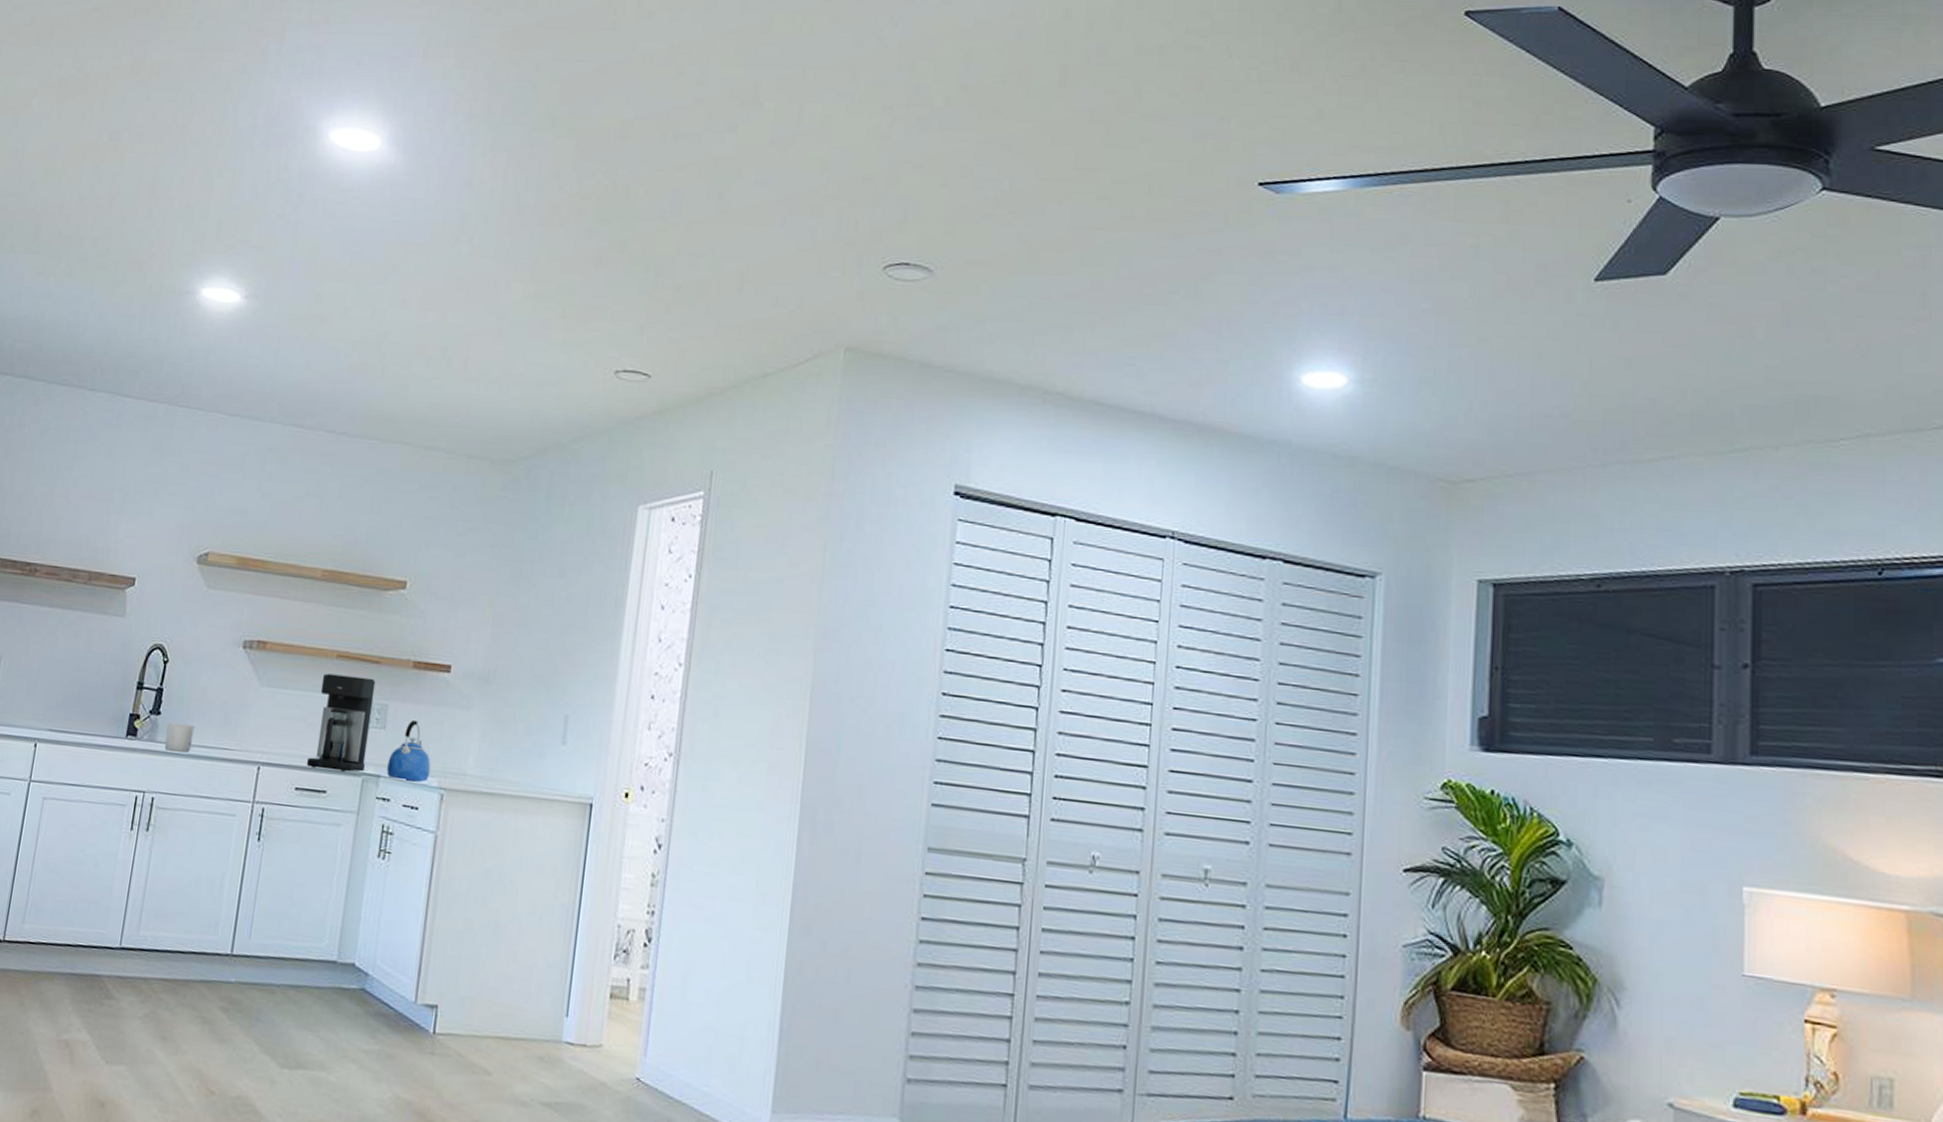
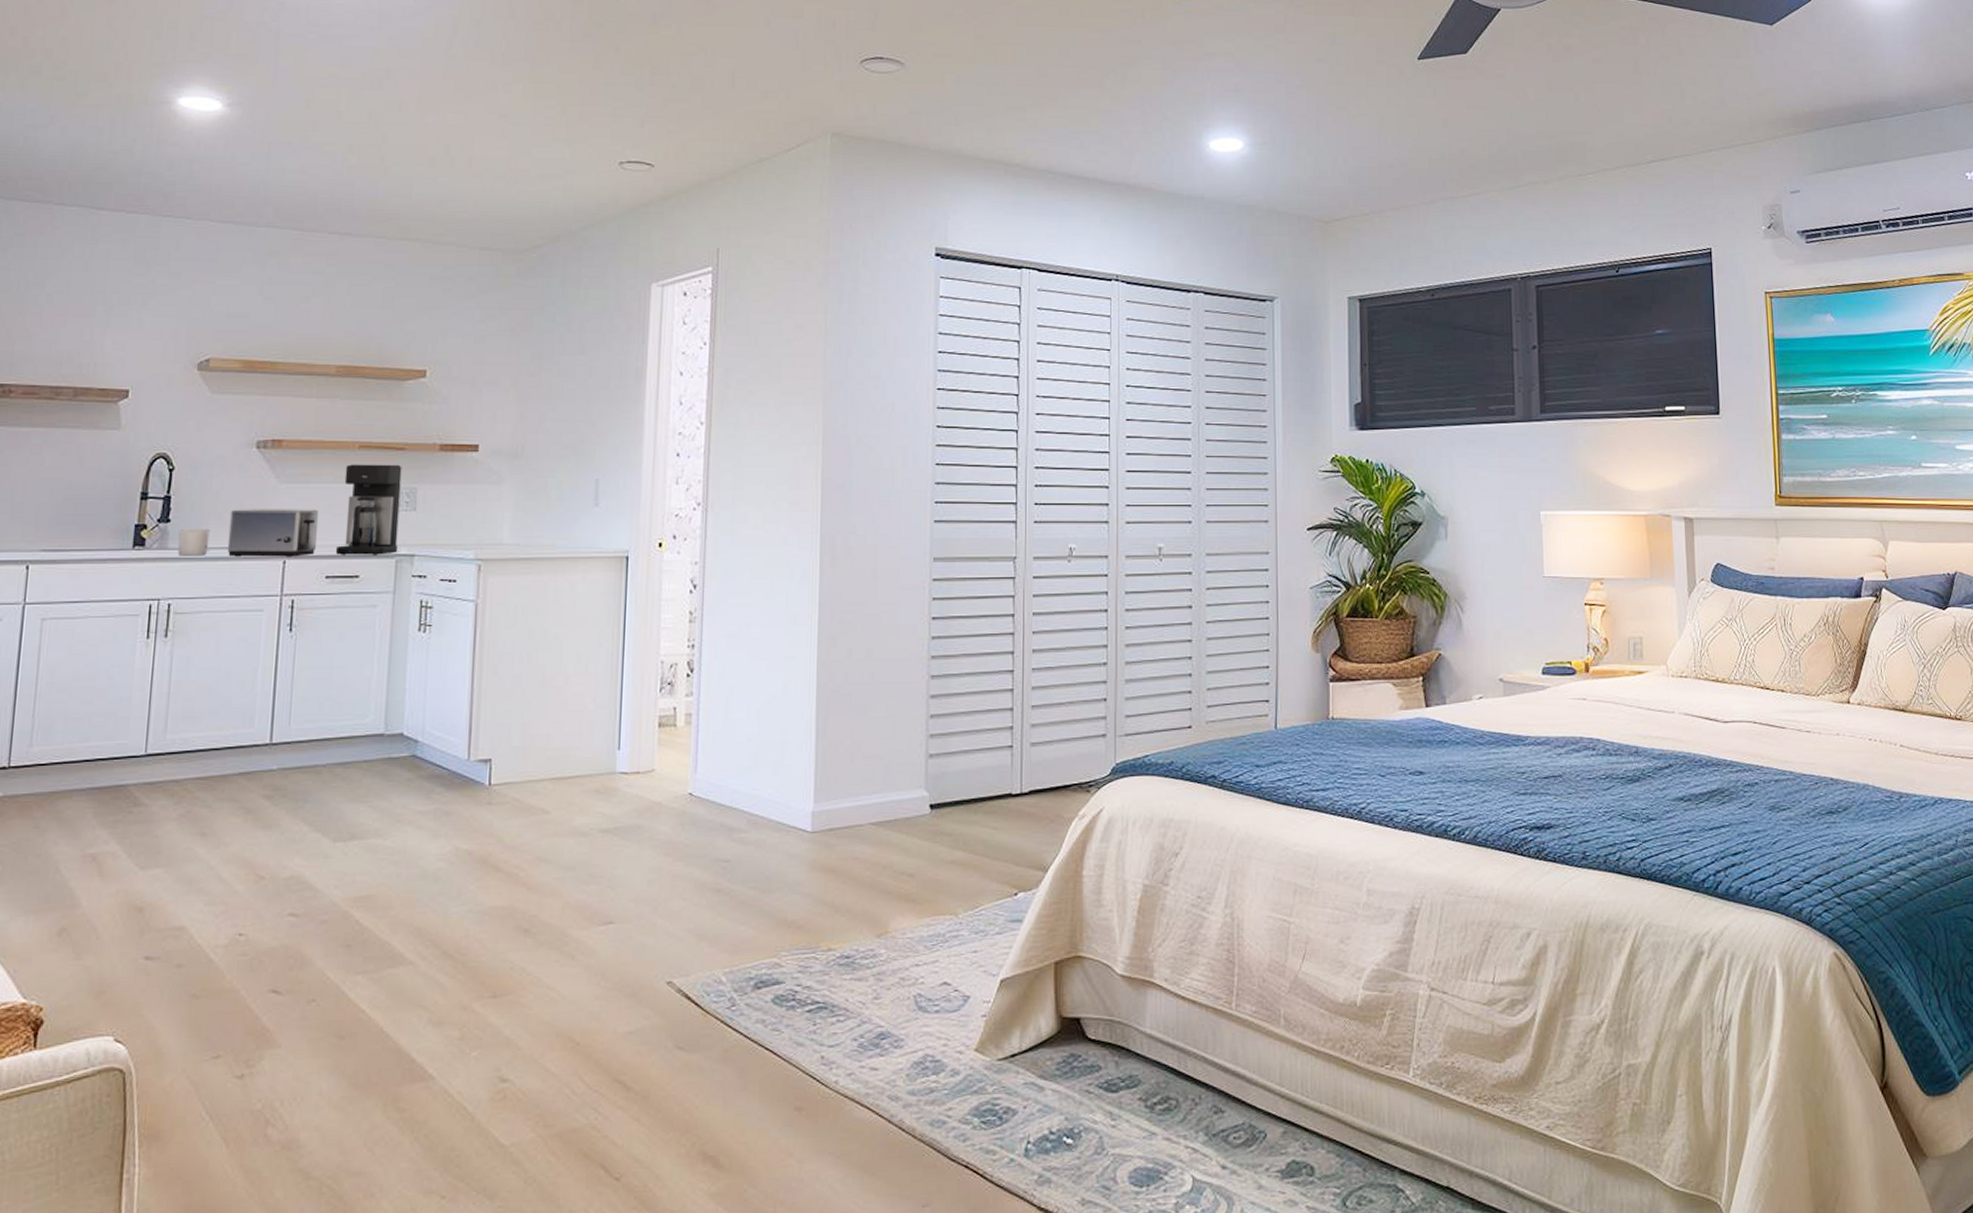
toaster: none [208,708,295,765] -> present [227,509,320,557]
kettle: present [387,719,431,782] -> none [421,499,466,556]

